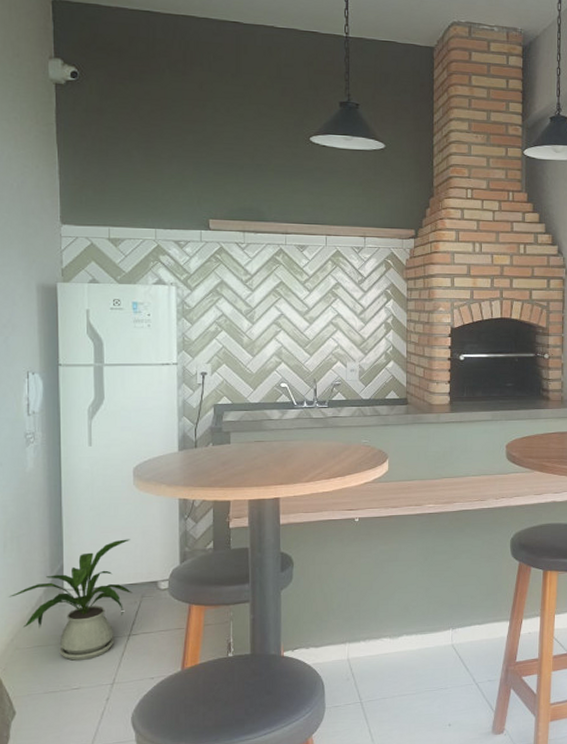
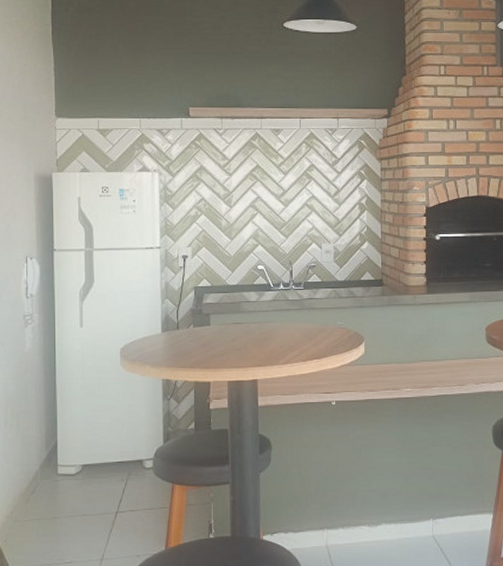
house plant: present [8,539,133,661] -> none [9,418,120,535]

